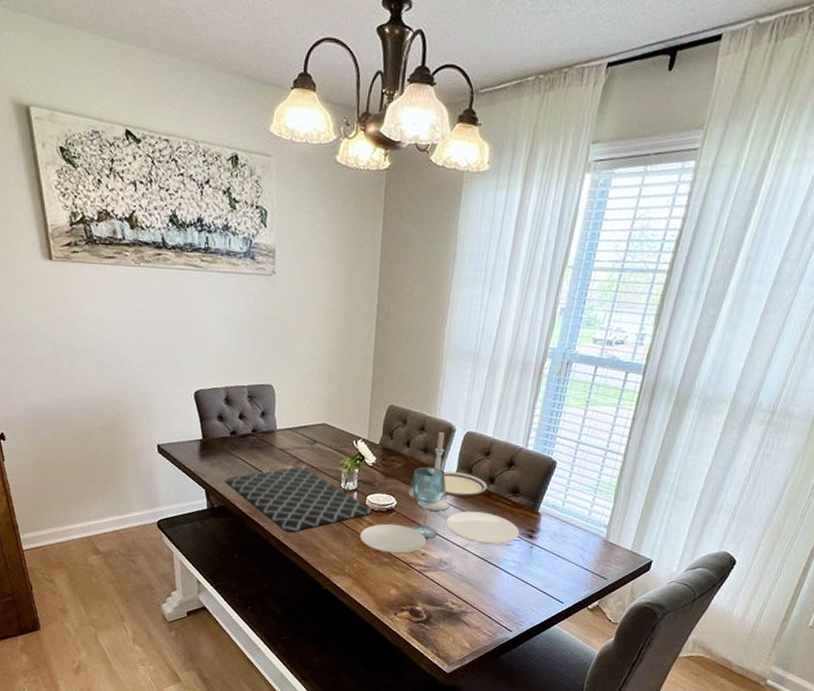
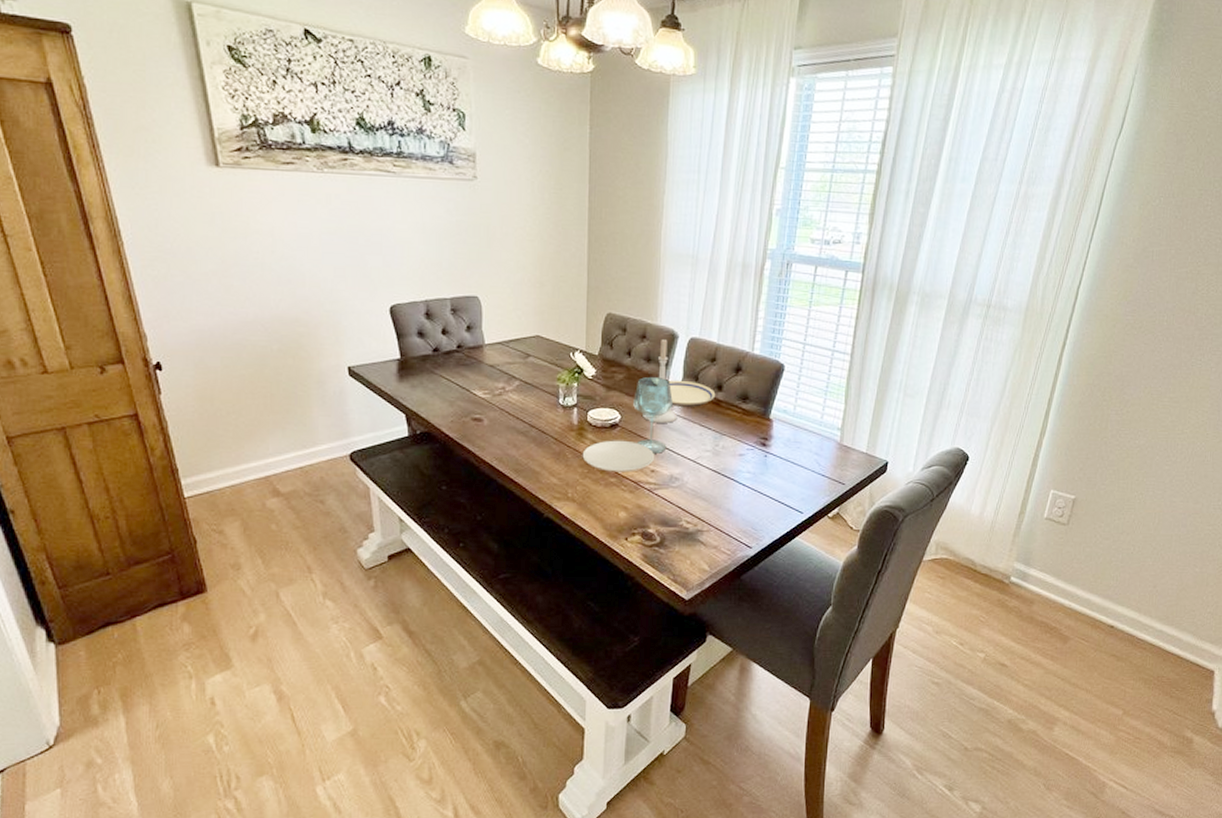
placemat: present [225,466,373,532] -> none [428,383,596,456]
plate: present [445,511,520,545] -> none [674,421,752,456]

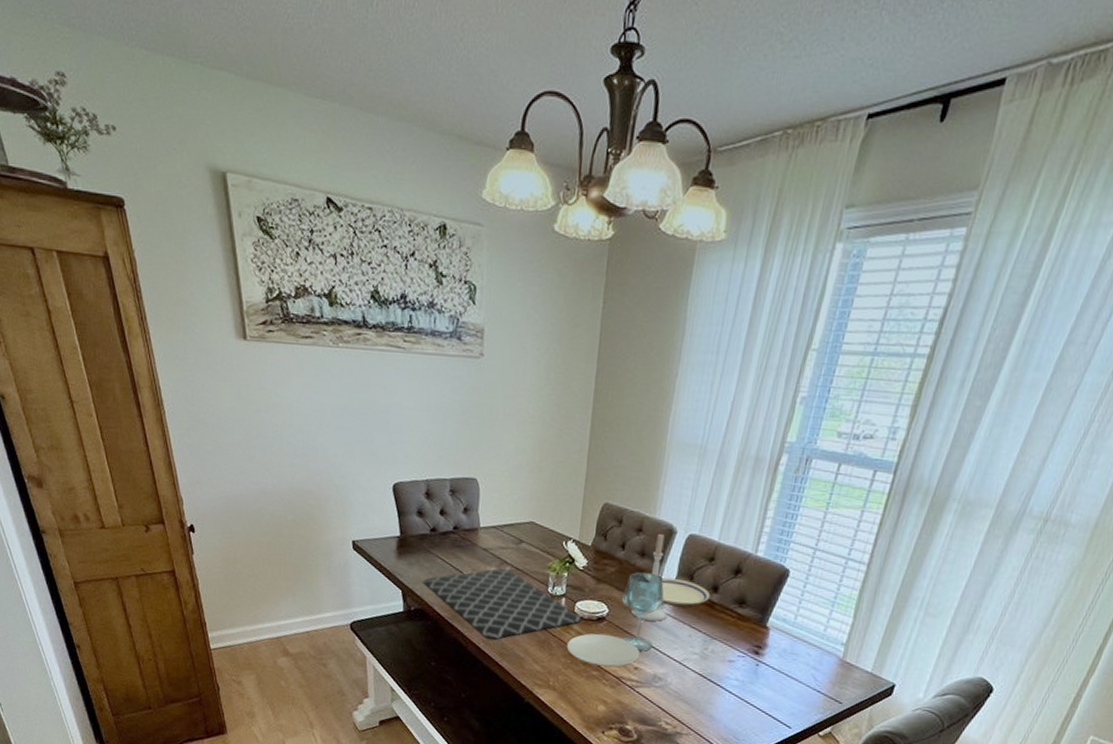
placemat: none [428,383,596,456] -> present [423,568,582,639]

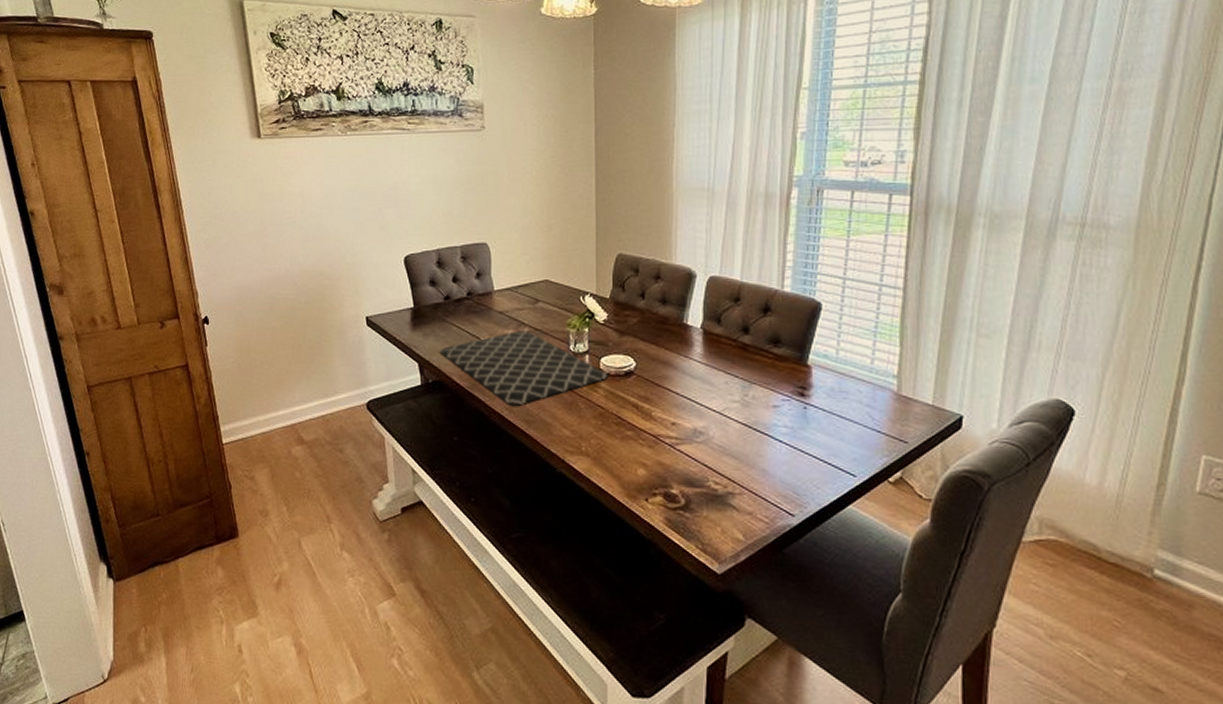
plate: present [566,633,640,668] -> none [595,389,676,425]
wine glass: present [622,571,665,651] -> none [649,319,693,404]
candlestick: present [631,533,668,621] -> none [660,278,699,370]
plate: present [661,577,711,608] -> none [688,323,742,354]

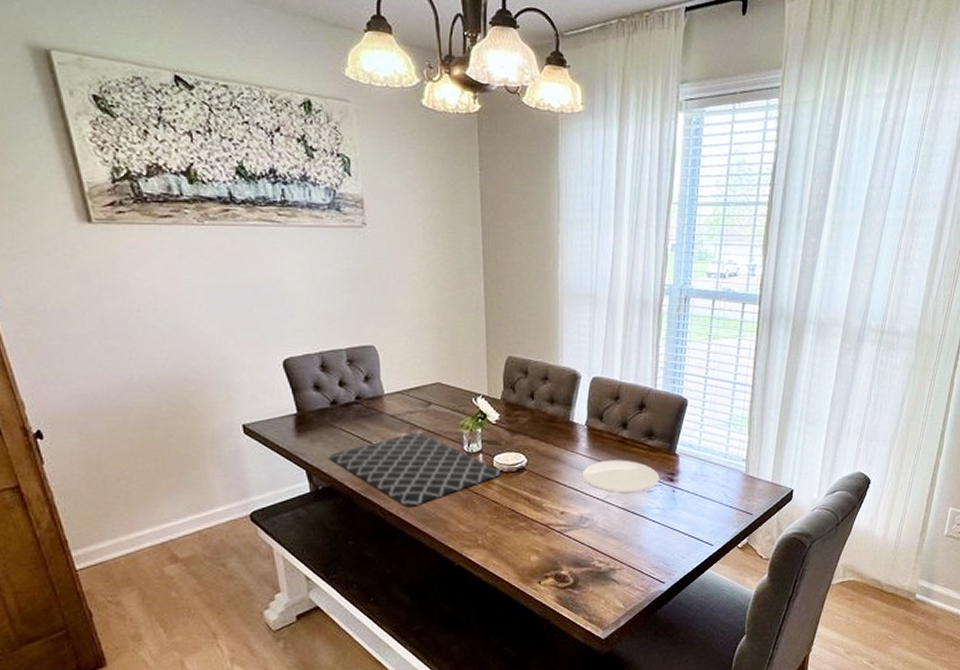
plate: none [696,368,788,408] -> present [582,460,660,494]

